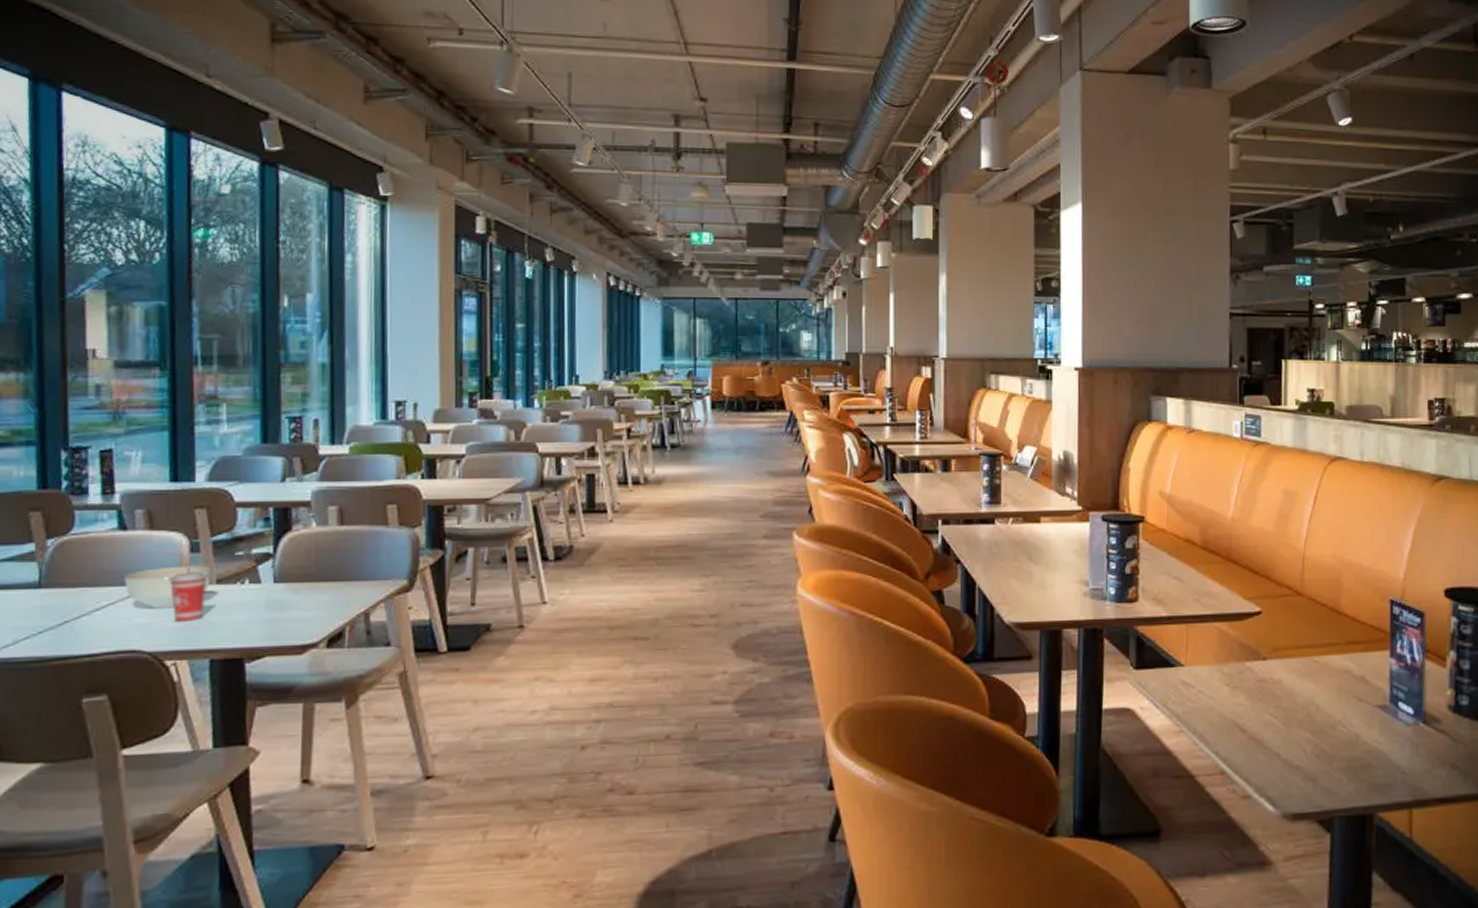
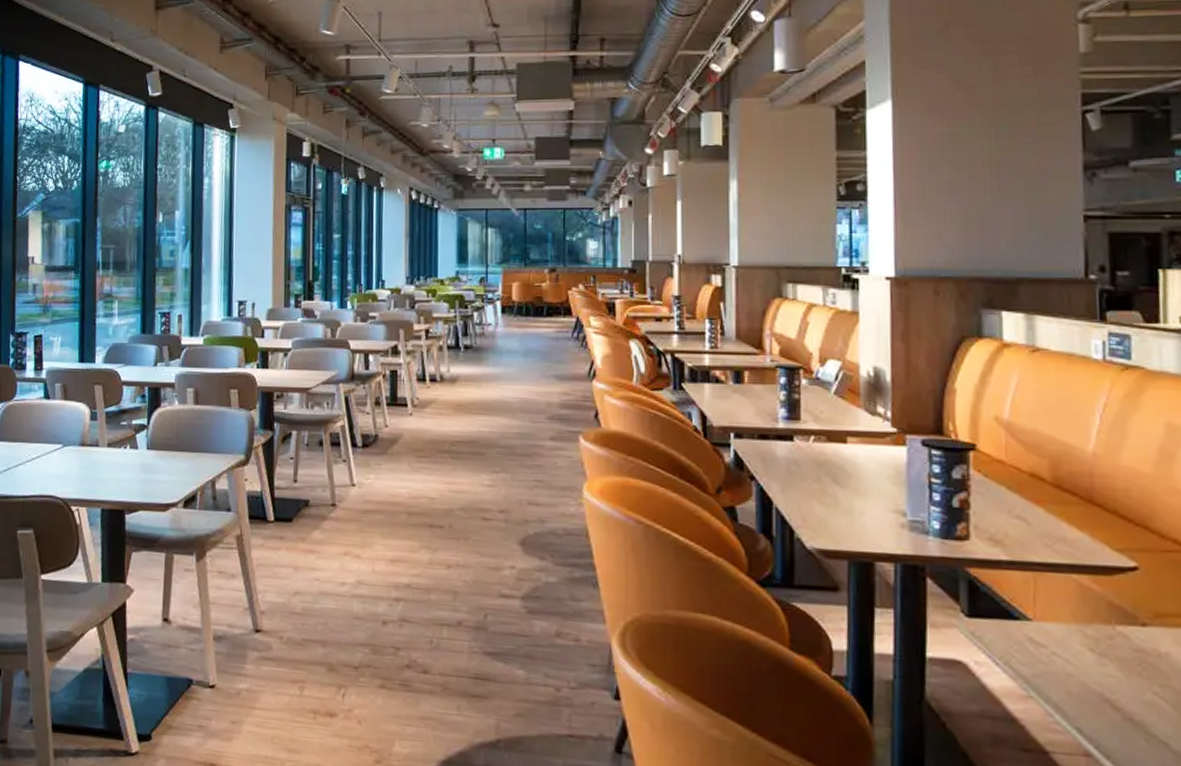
bowl: present [124,565,213,609] -> none [46,430,106,464]
beverage cup: present [163,550,208,621] -> none [72,417,102,476]

